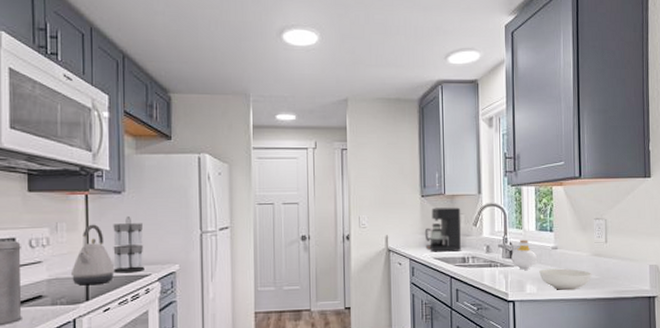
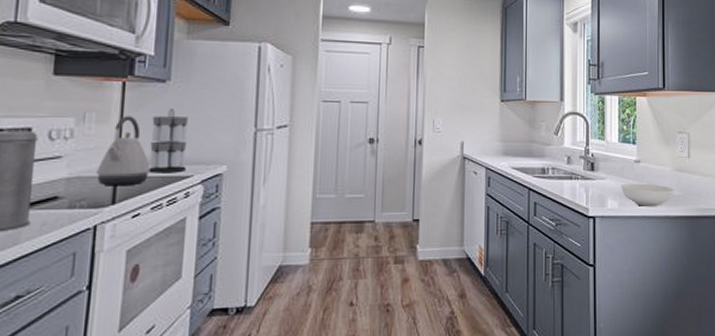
coffee maker: present [424,207,462,252] -> none [503,113,542,161]
bottle: present [511,239,538,270] -> none [593,151,620,184]

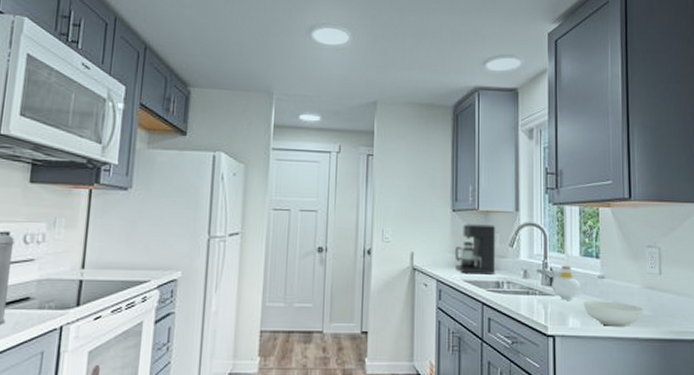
kettle: present [95,116,150,186] -> none [63,221,112,289]
spice rack: present [148,109,188,173] -> none [110,215,147,278]
coffee maker: none [503,113,542,161] -> present [454,224,496,275]
bottle: none [593,151,620,184] -> present [552,265,582,300]

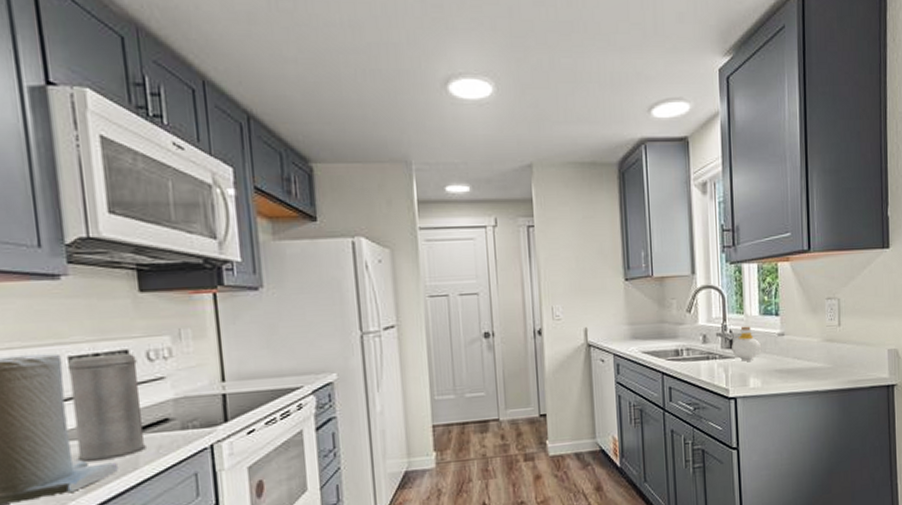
coffee maker: present [454,224,496,275] -> none [630,291,675,345]
bowl: present [583,300,644,328] -> none [764,357,824,384]

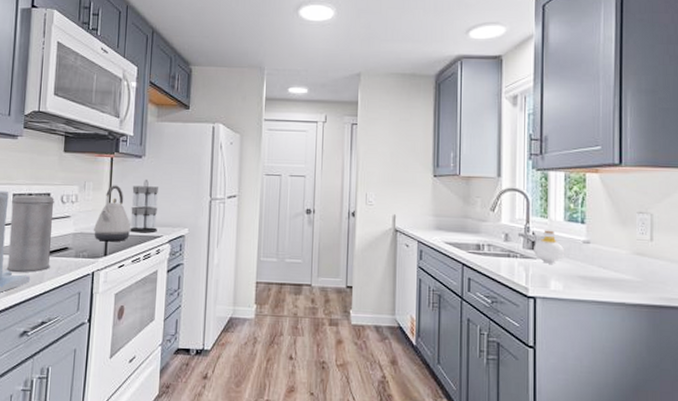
kettle: none [202,329,258,404] -> present [93,185,131,242]
spice rack: none [250,318,295,388] -> present [130,180,158,233]

